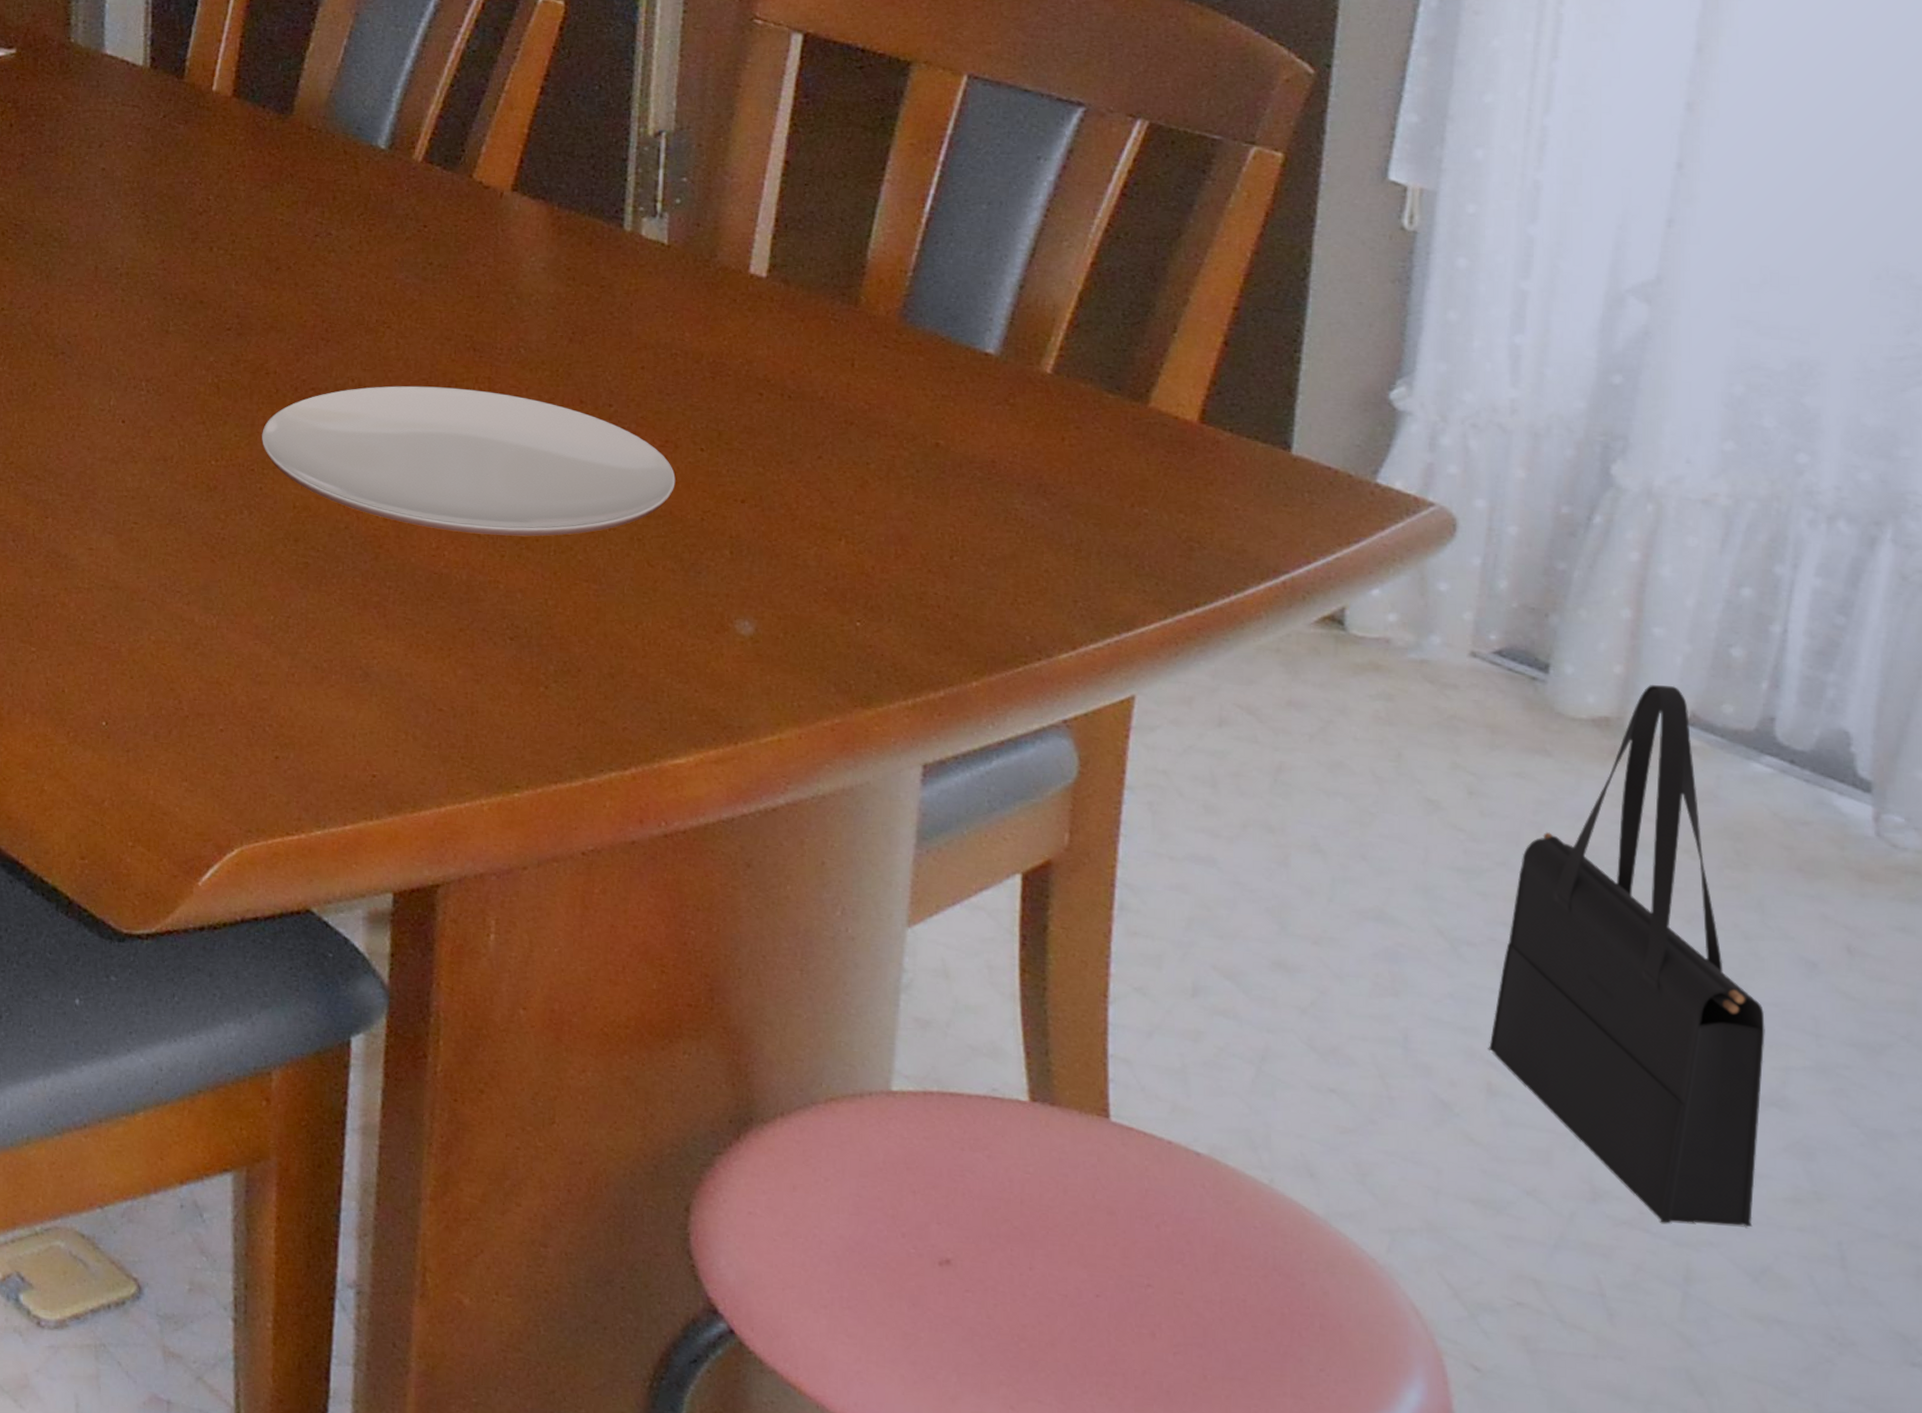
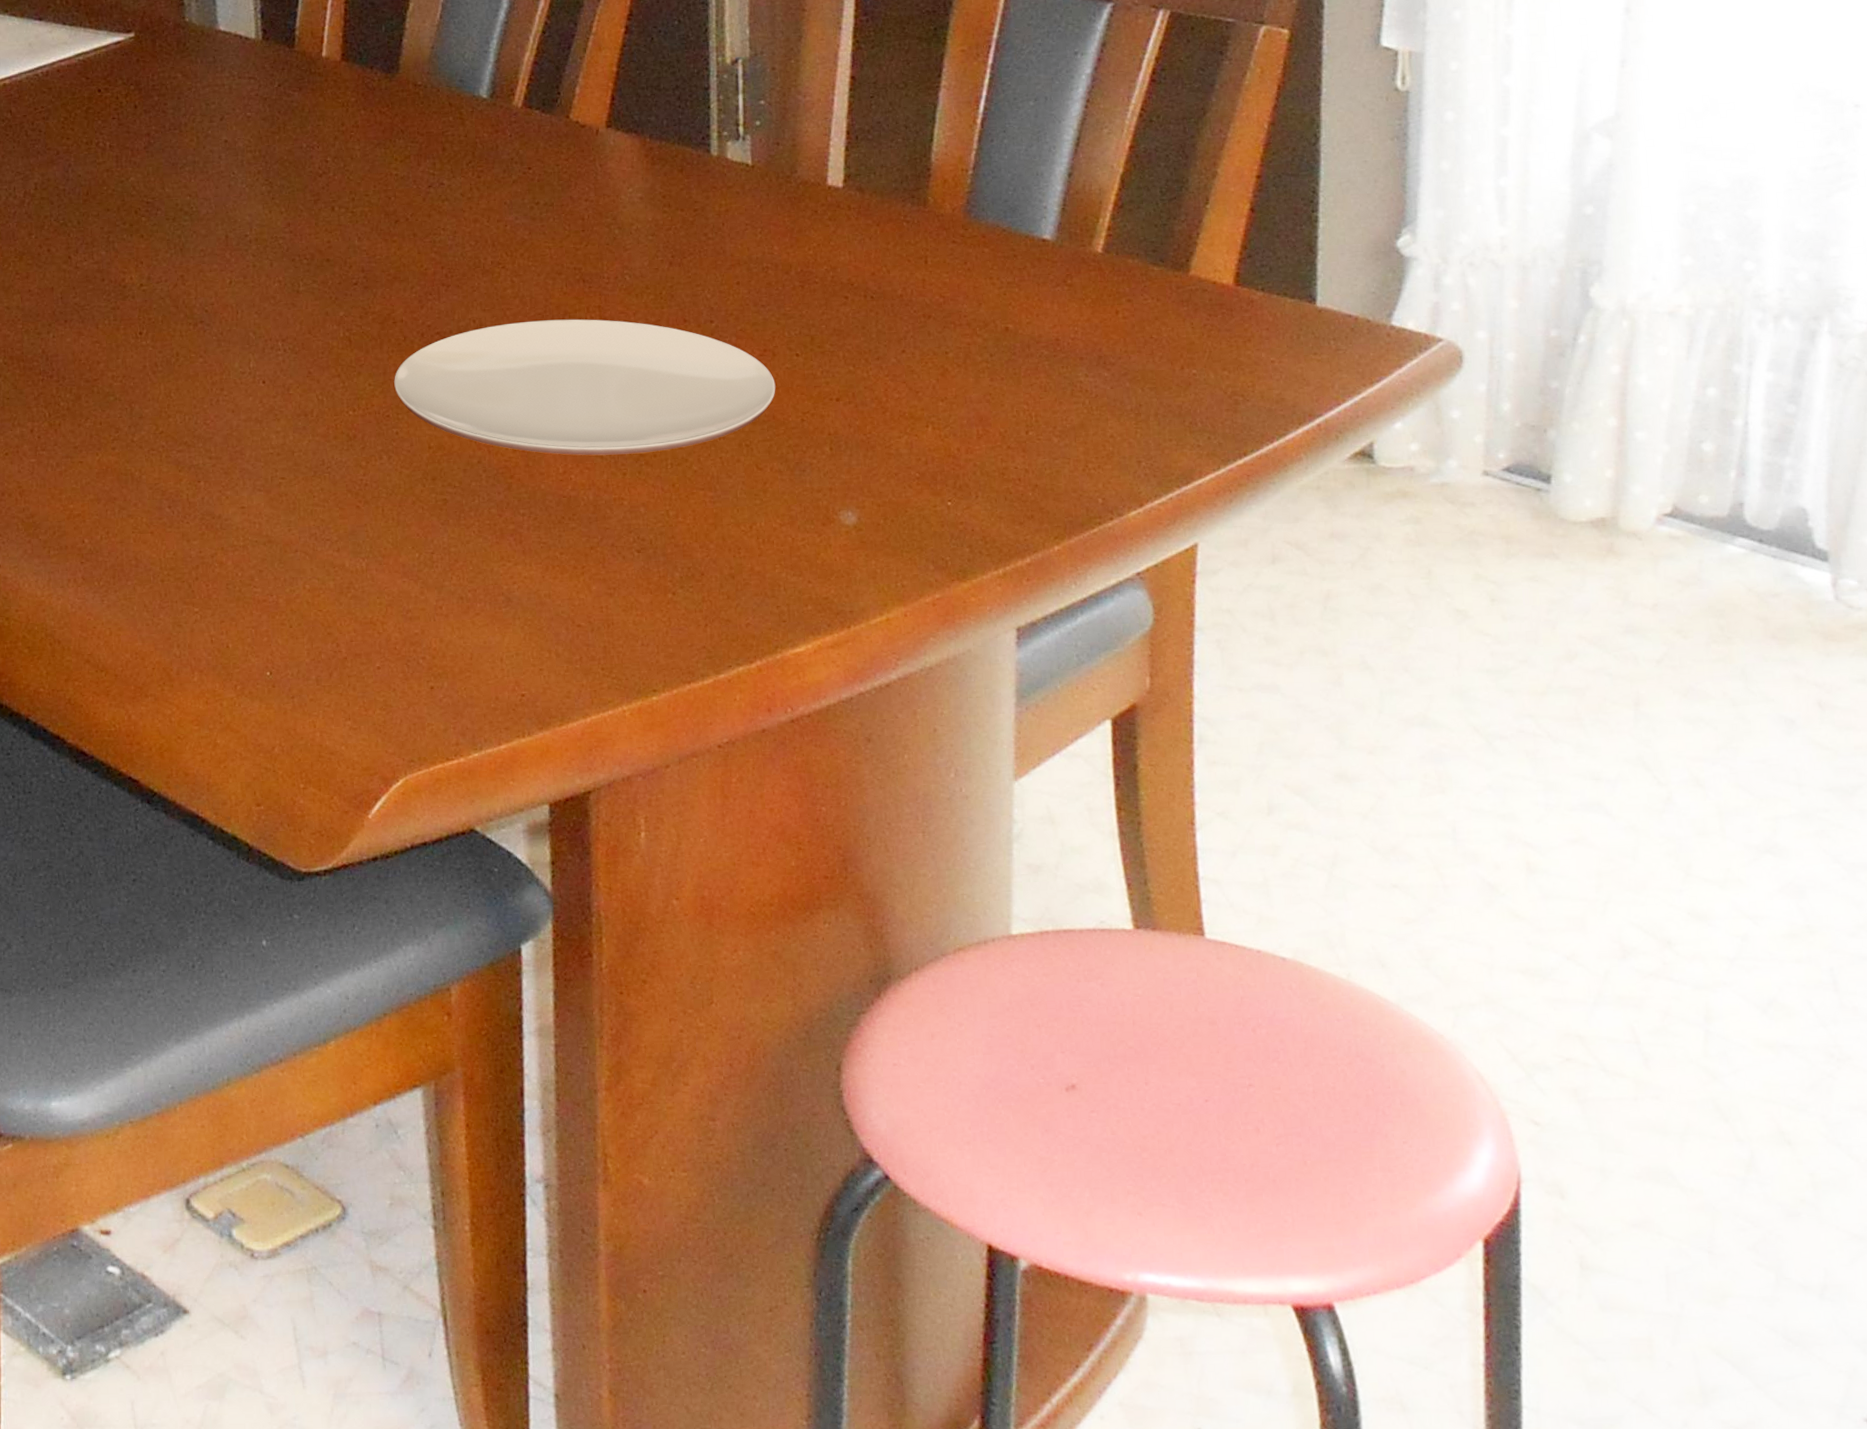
tote bag: present [1488,685,1765,1227] -> none [1524,483,1758,969]

